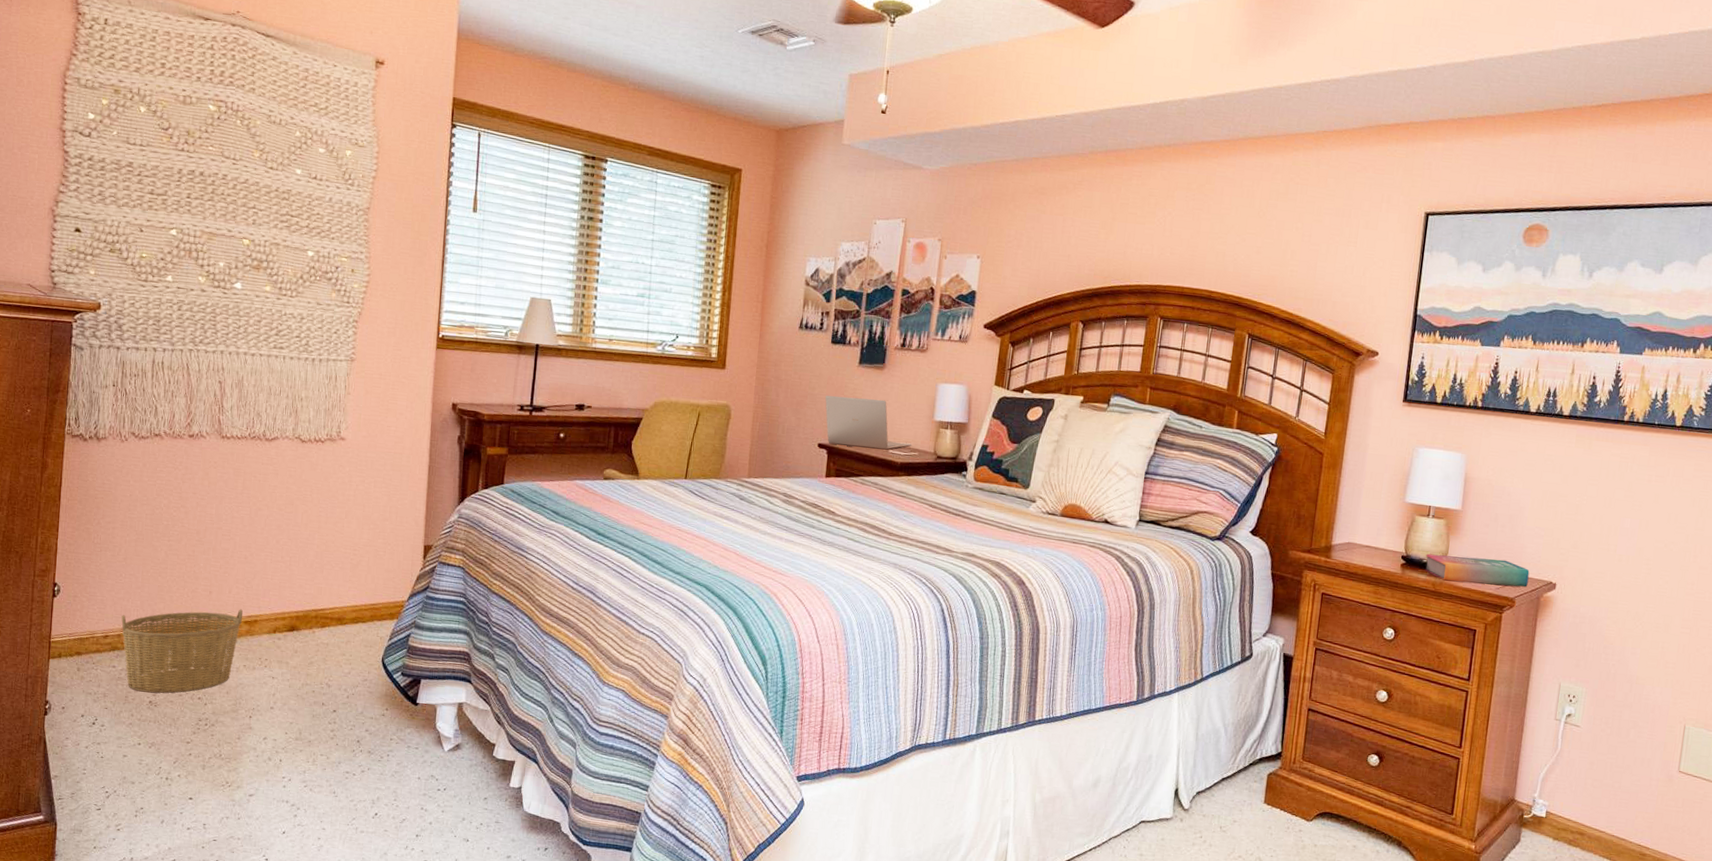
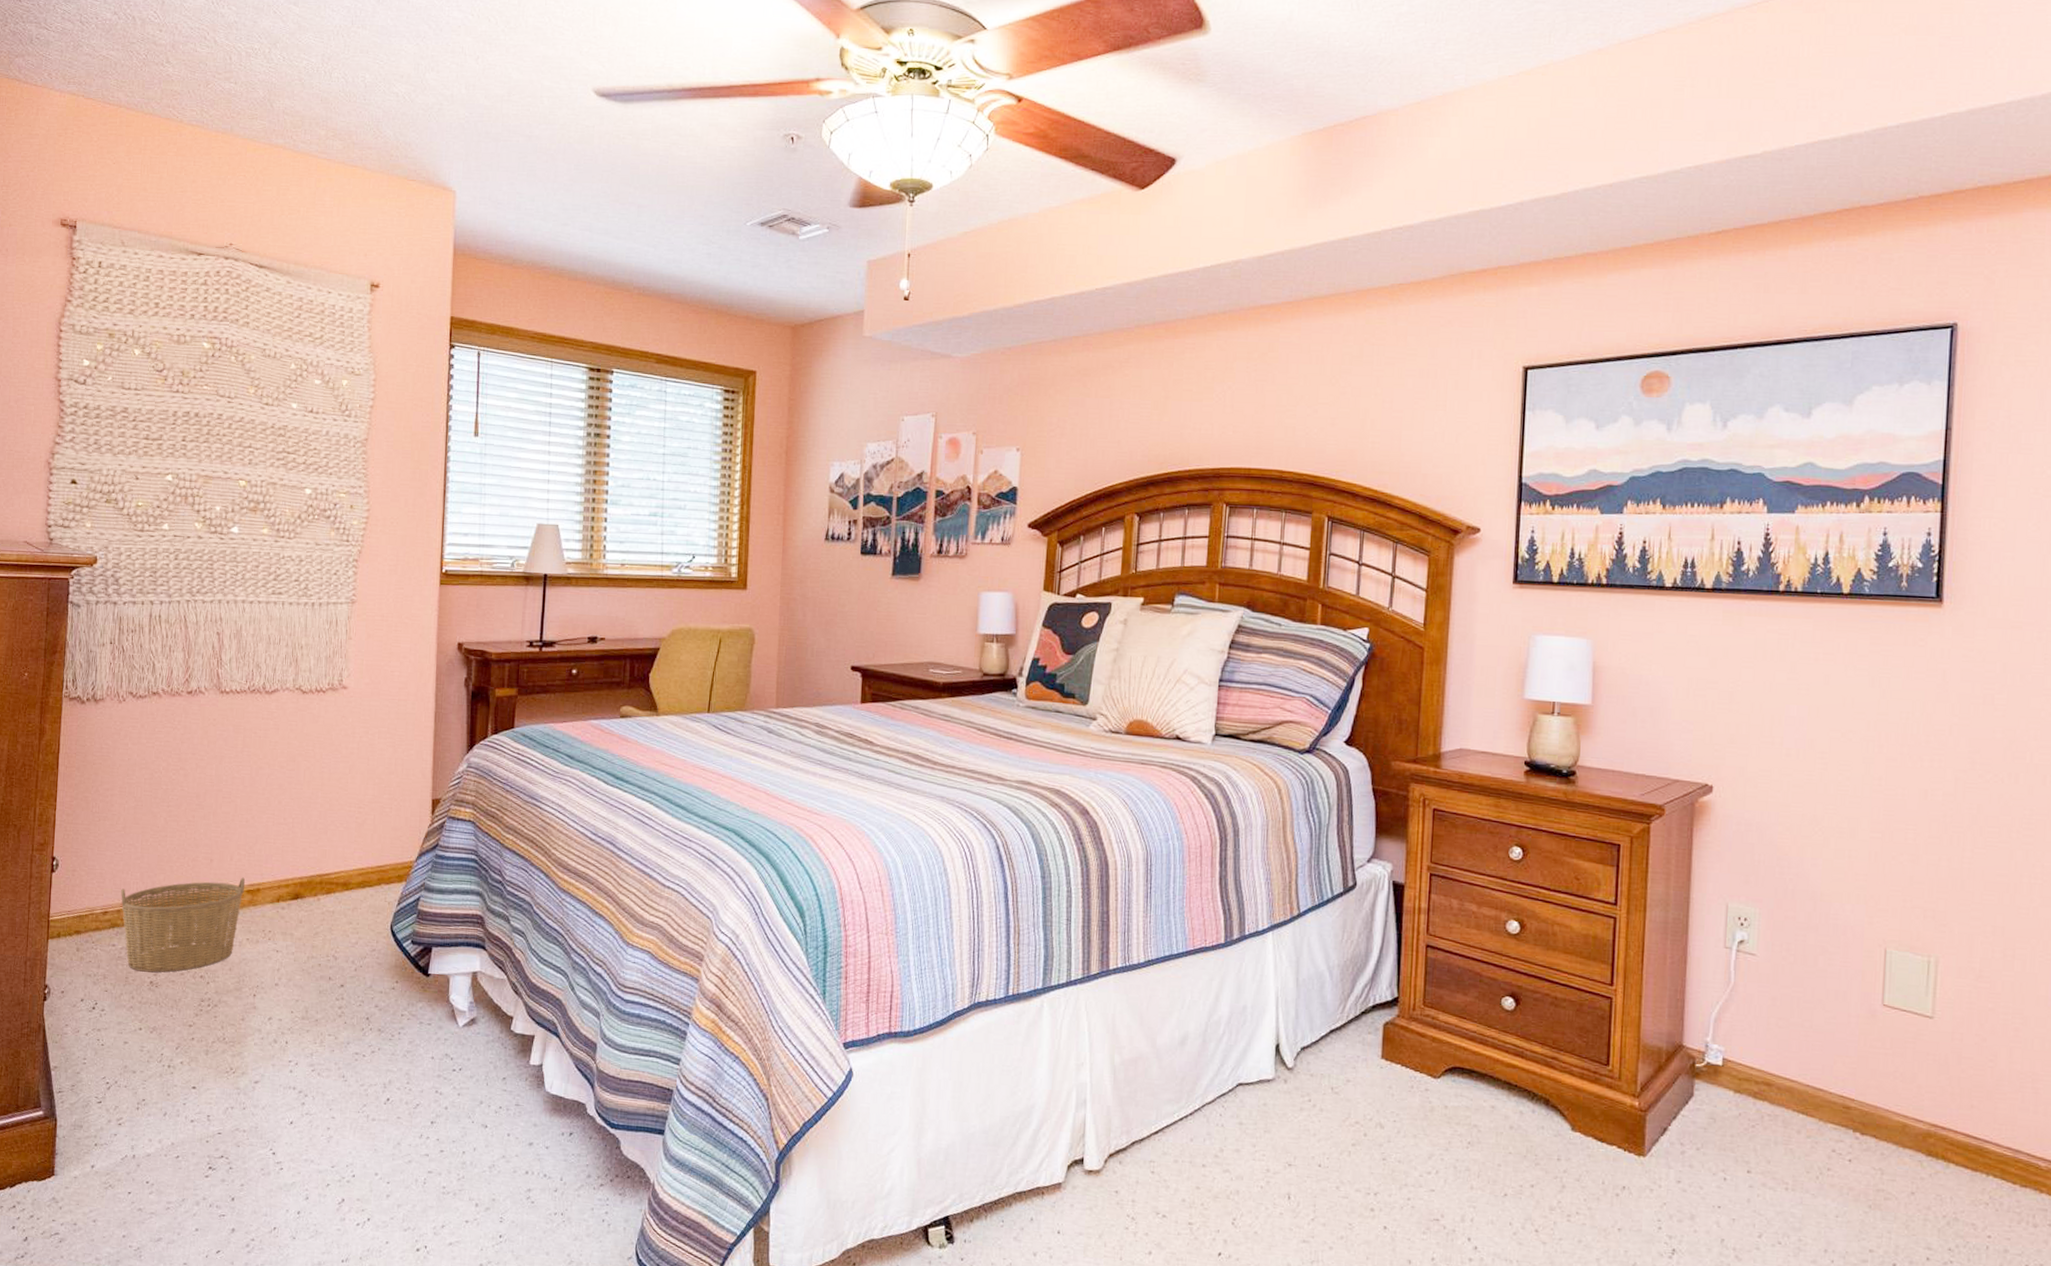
laptop: present [825,395,912,450] -> none [857,611,955,670]
book: present [1424,553,1530,587] -> none [1553,757,1679,792]

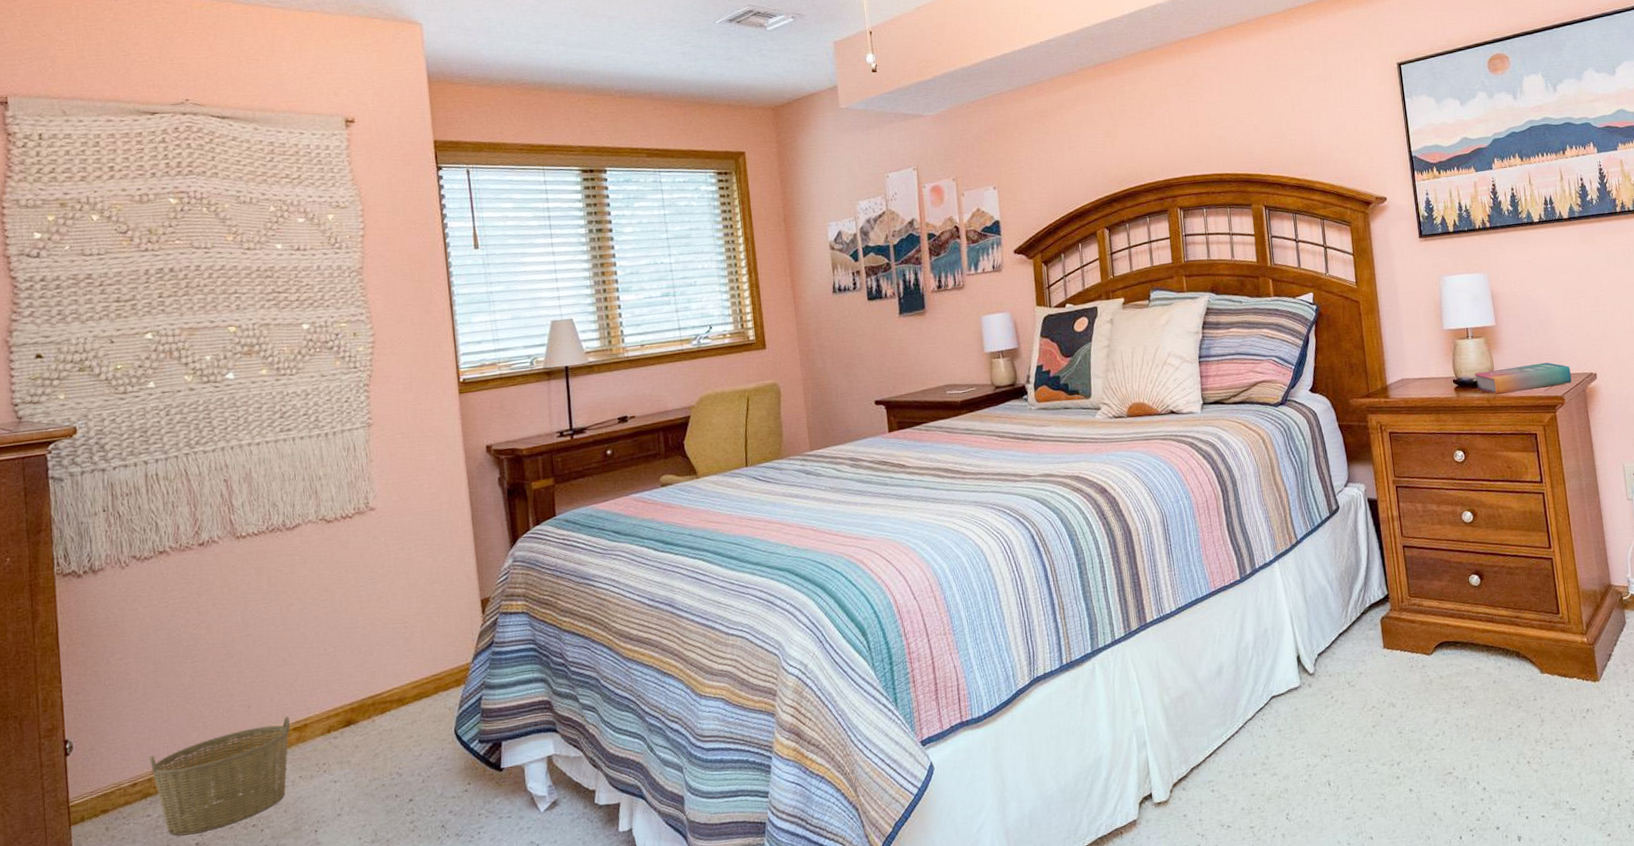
book: none [1553,757,1679,792] -> present [1475,362,1572,394]

